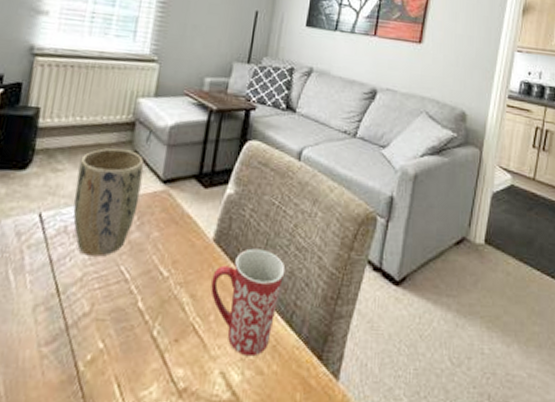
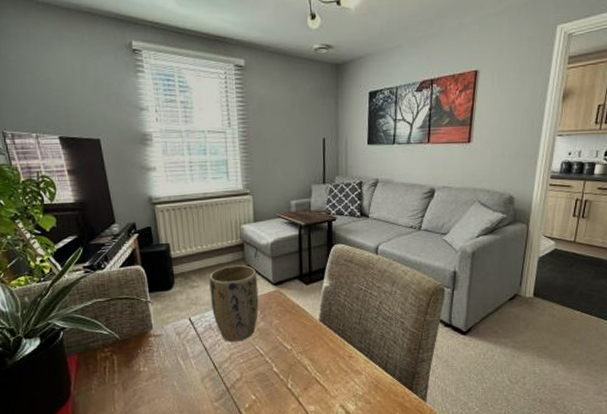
mug: present [210,248,286,357] -> none [323,322,377,394]

